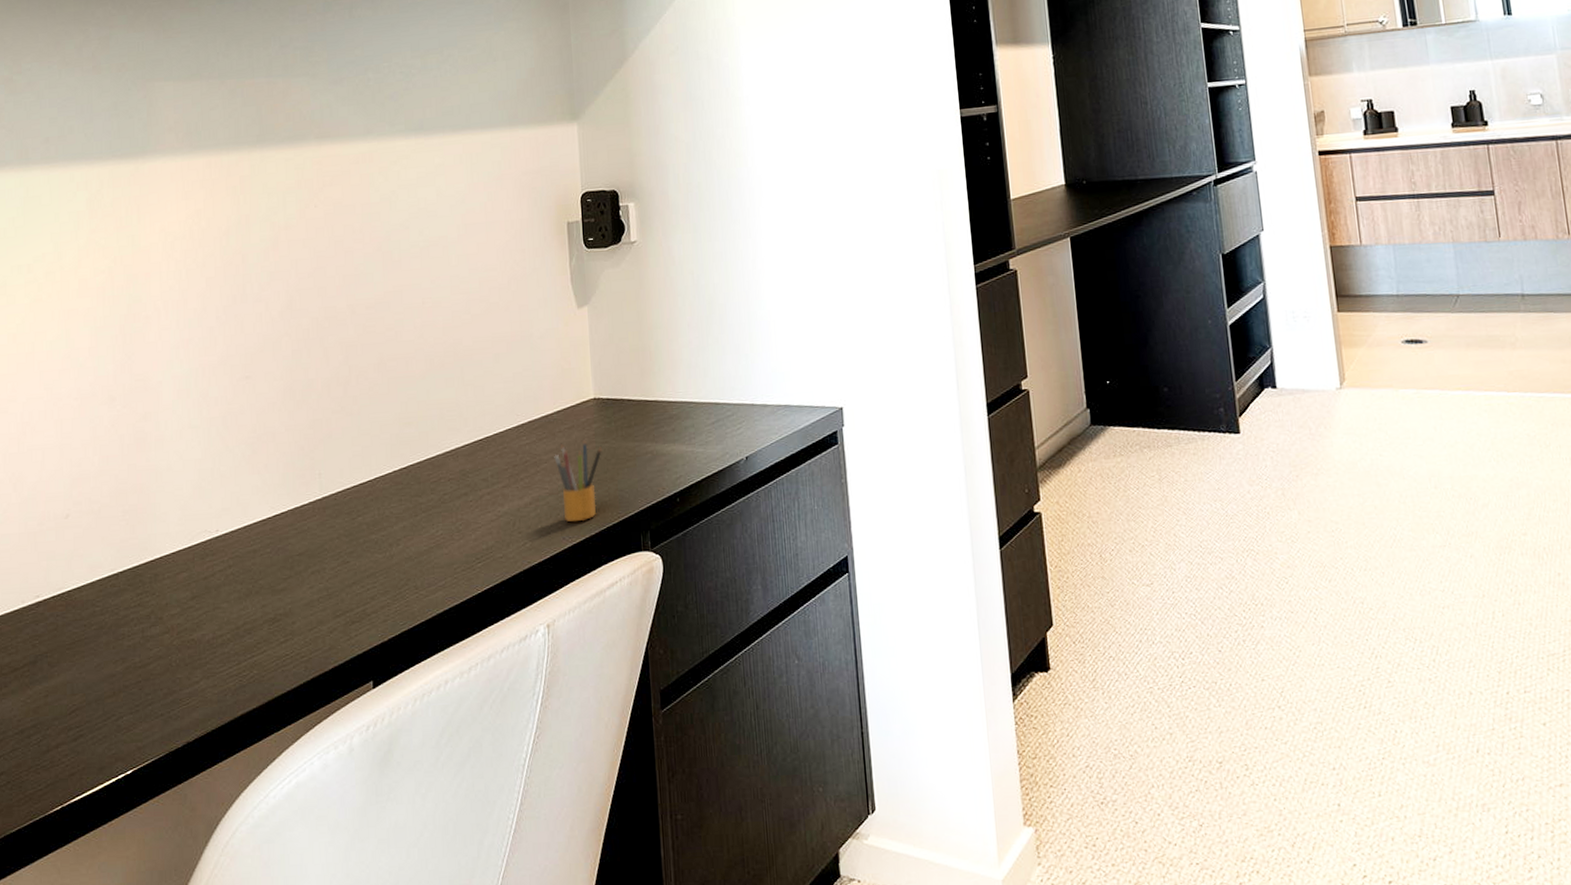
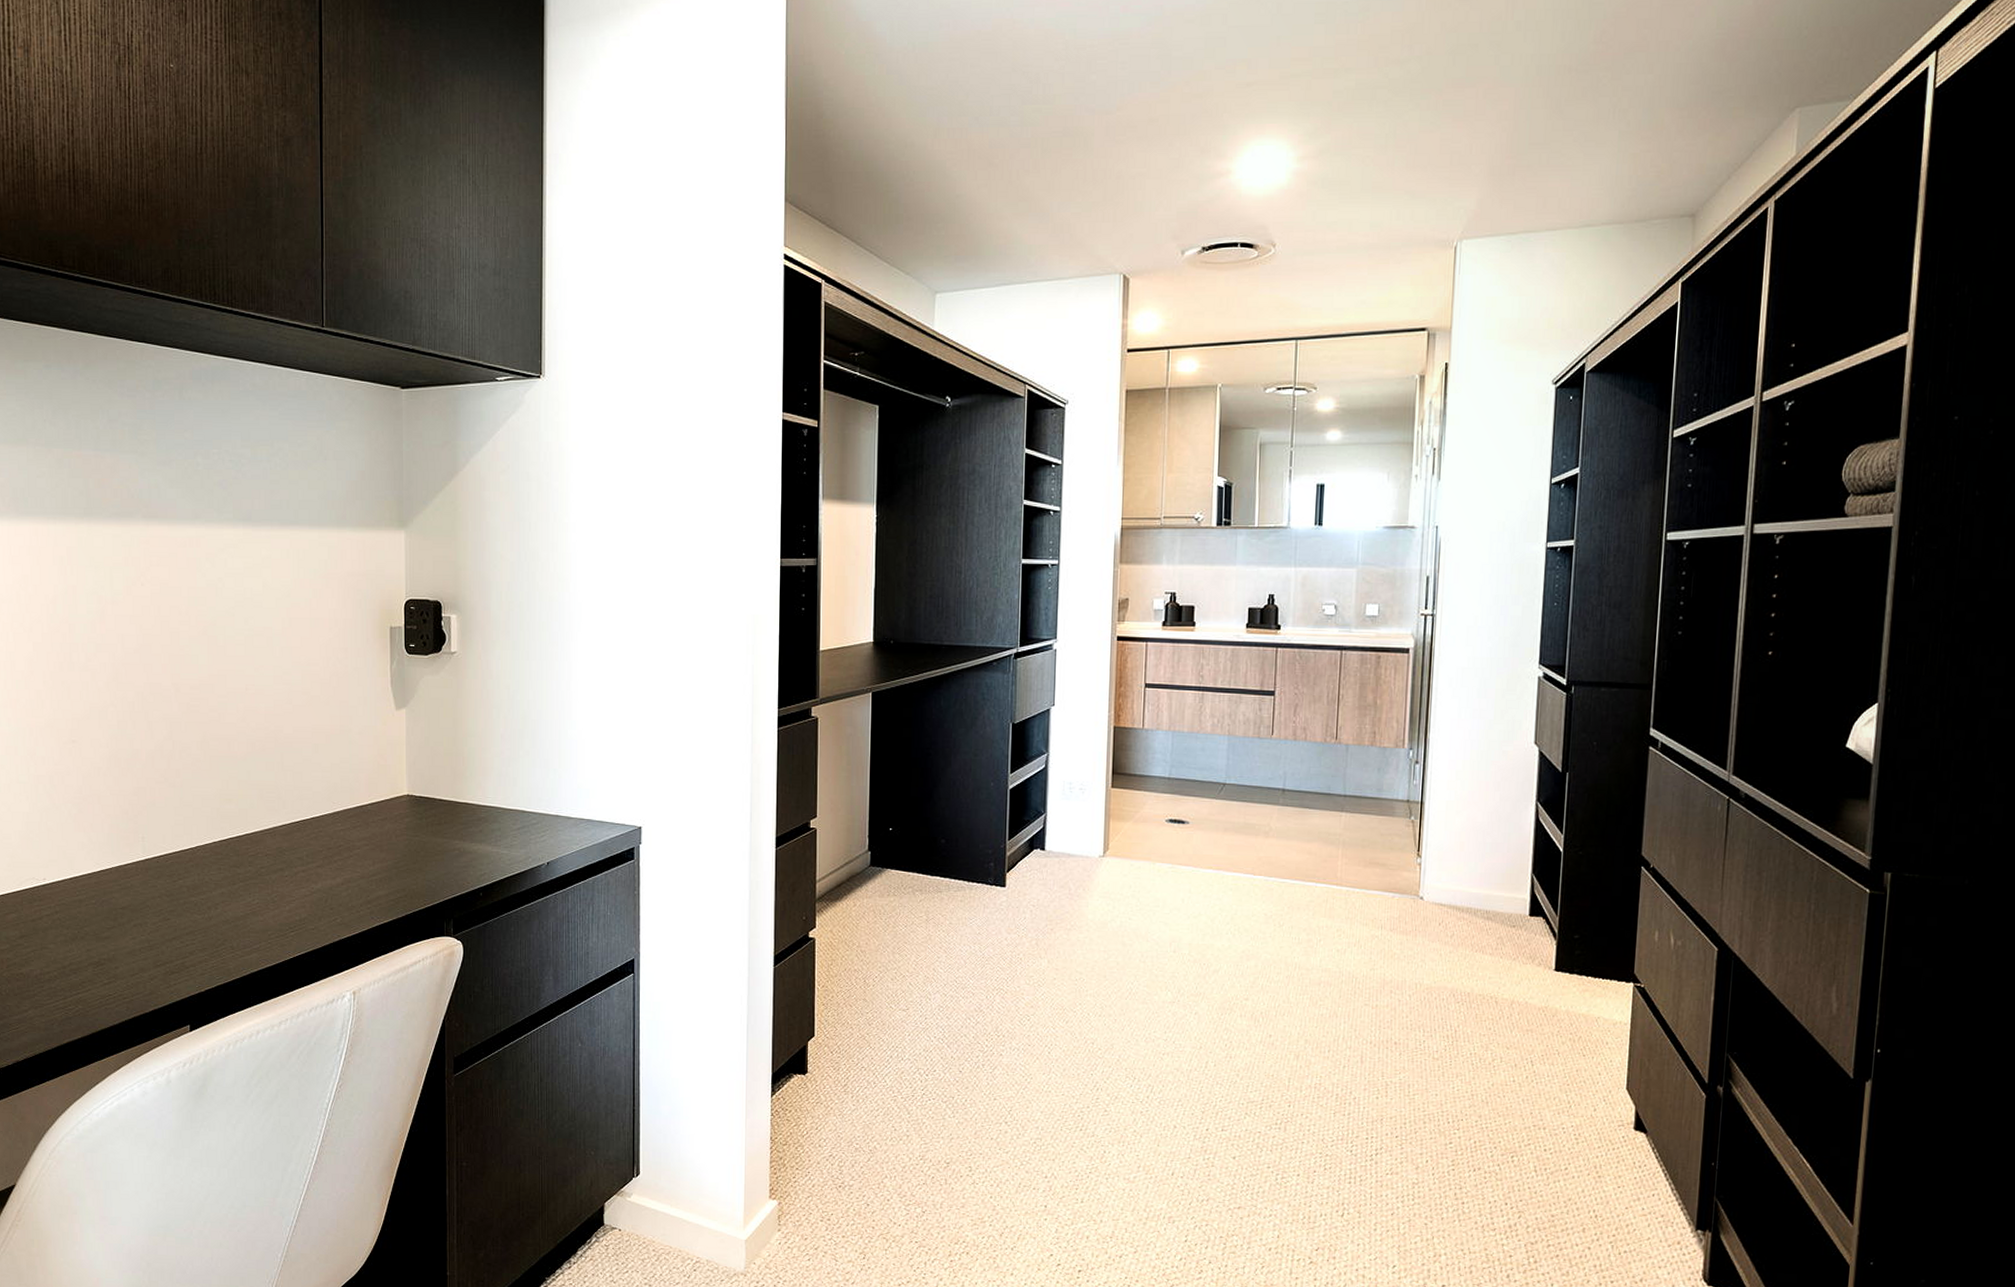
pencil box: present [554,438,603,522] -> none [367,830,413,904]

